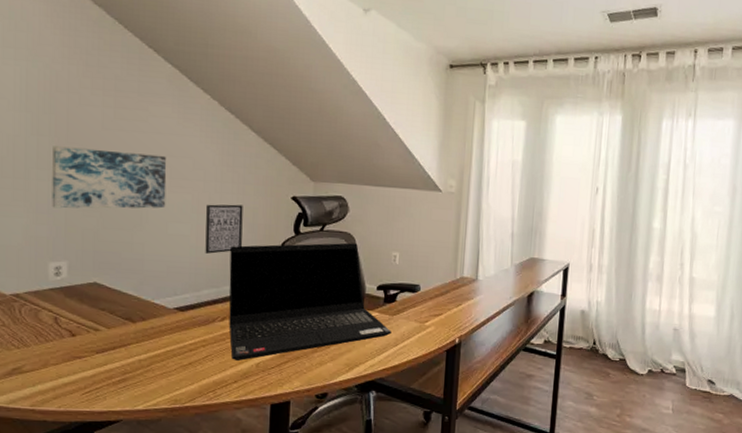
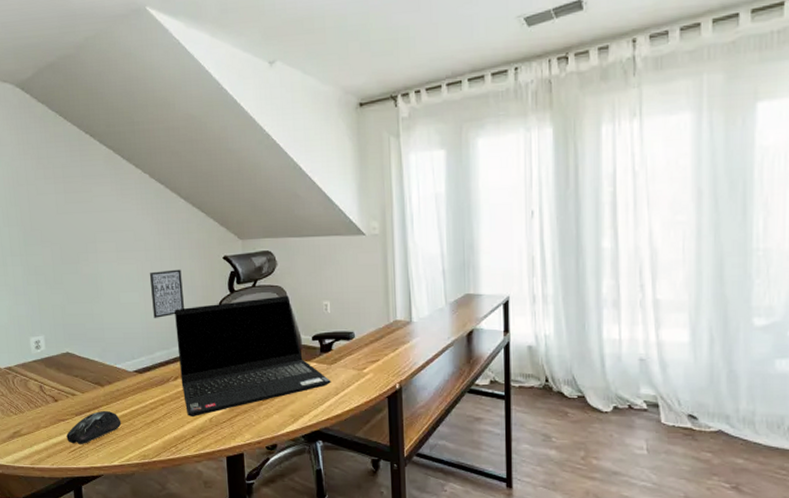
wall art: present [52,146,167,209] -> none [21,231,116,289]
computer mouse: none [81,349,152,385] -> present [66,410,122,444]

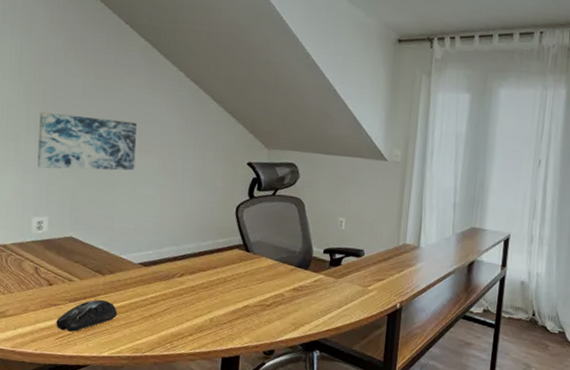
wall art: none [21,231,116,289] -> present [37,112,137,171]
wall art: present [149,269,184,318] -> none [168,167,203,214]
laptop computer: present [175,296,331,416] -> none [186,207,336,315]

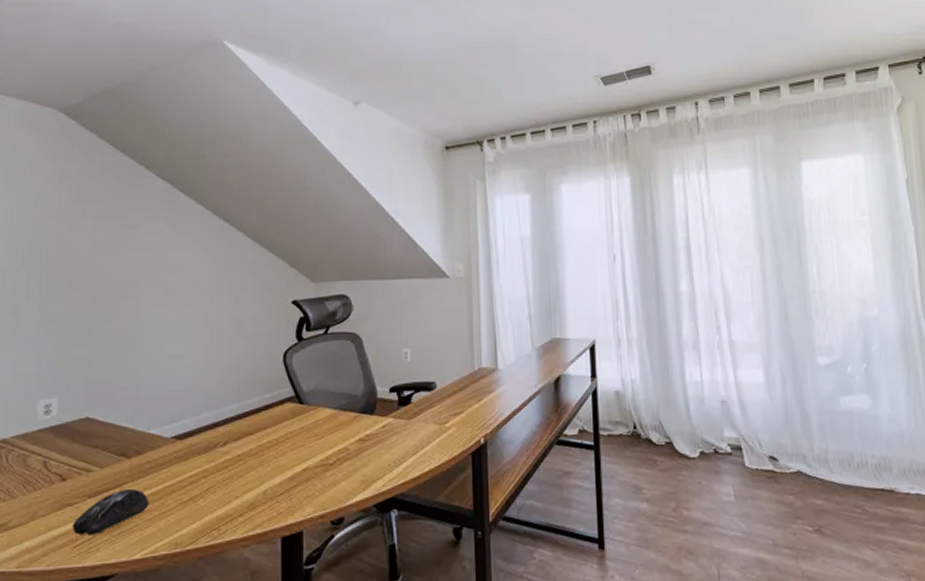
wall art: present [37,112,137,171] -> none [42,273,161,341]

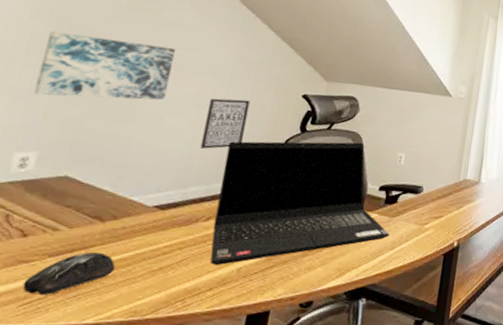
wall art: none [42,273,161,341] -> present [33,31,175,101]
wall art: none [202,315,242,372] -> present [200,98,250,149]
laptop computer: none [230,343,409,490] -> present [210,141,389,265]

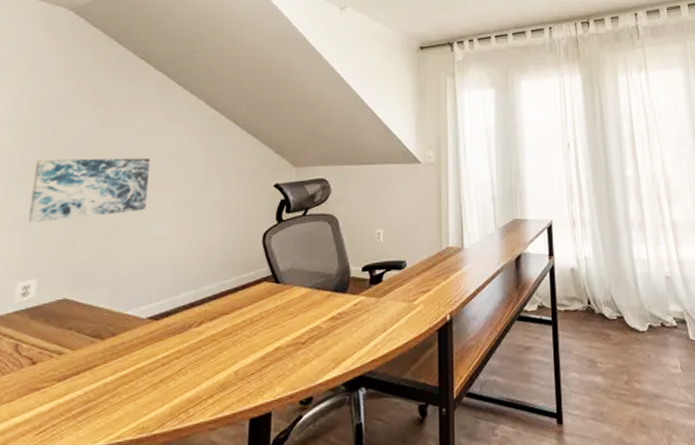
computer mouse: present [22,251,116,295] -> none [37,371,120,422]
wall art: present [200,98,250,149] -> none [184,198,225,253]
laptop computer: present [210,141,389,265] -> none [206,224,379,370]

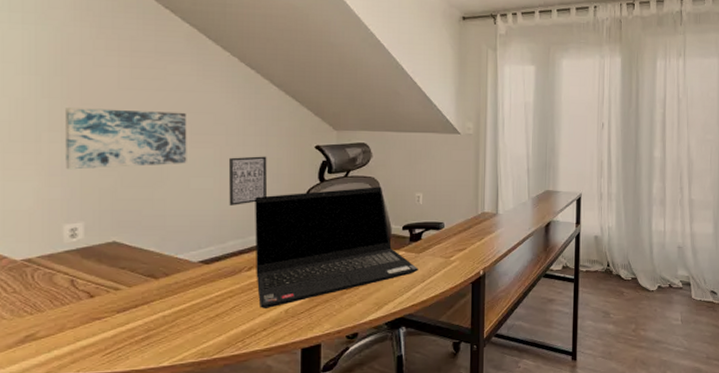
wall art: none [184,198,225,253] -> present [228,156,267,205]
laptop computer: none [206,224,379,370] -> present [255,187,418,308]

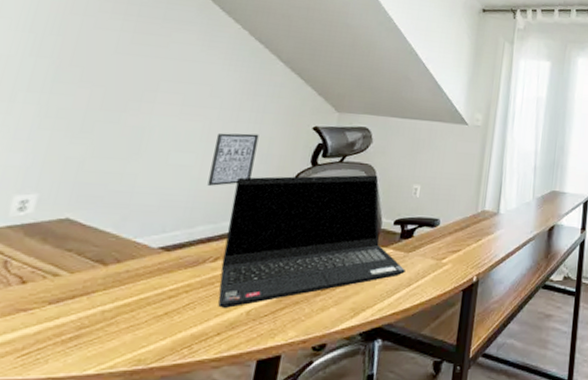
wall art: present [65,108,187,170] -> none [34,68,181,137]

